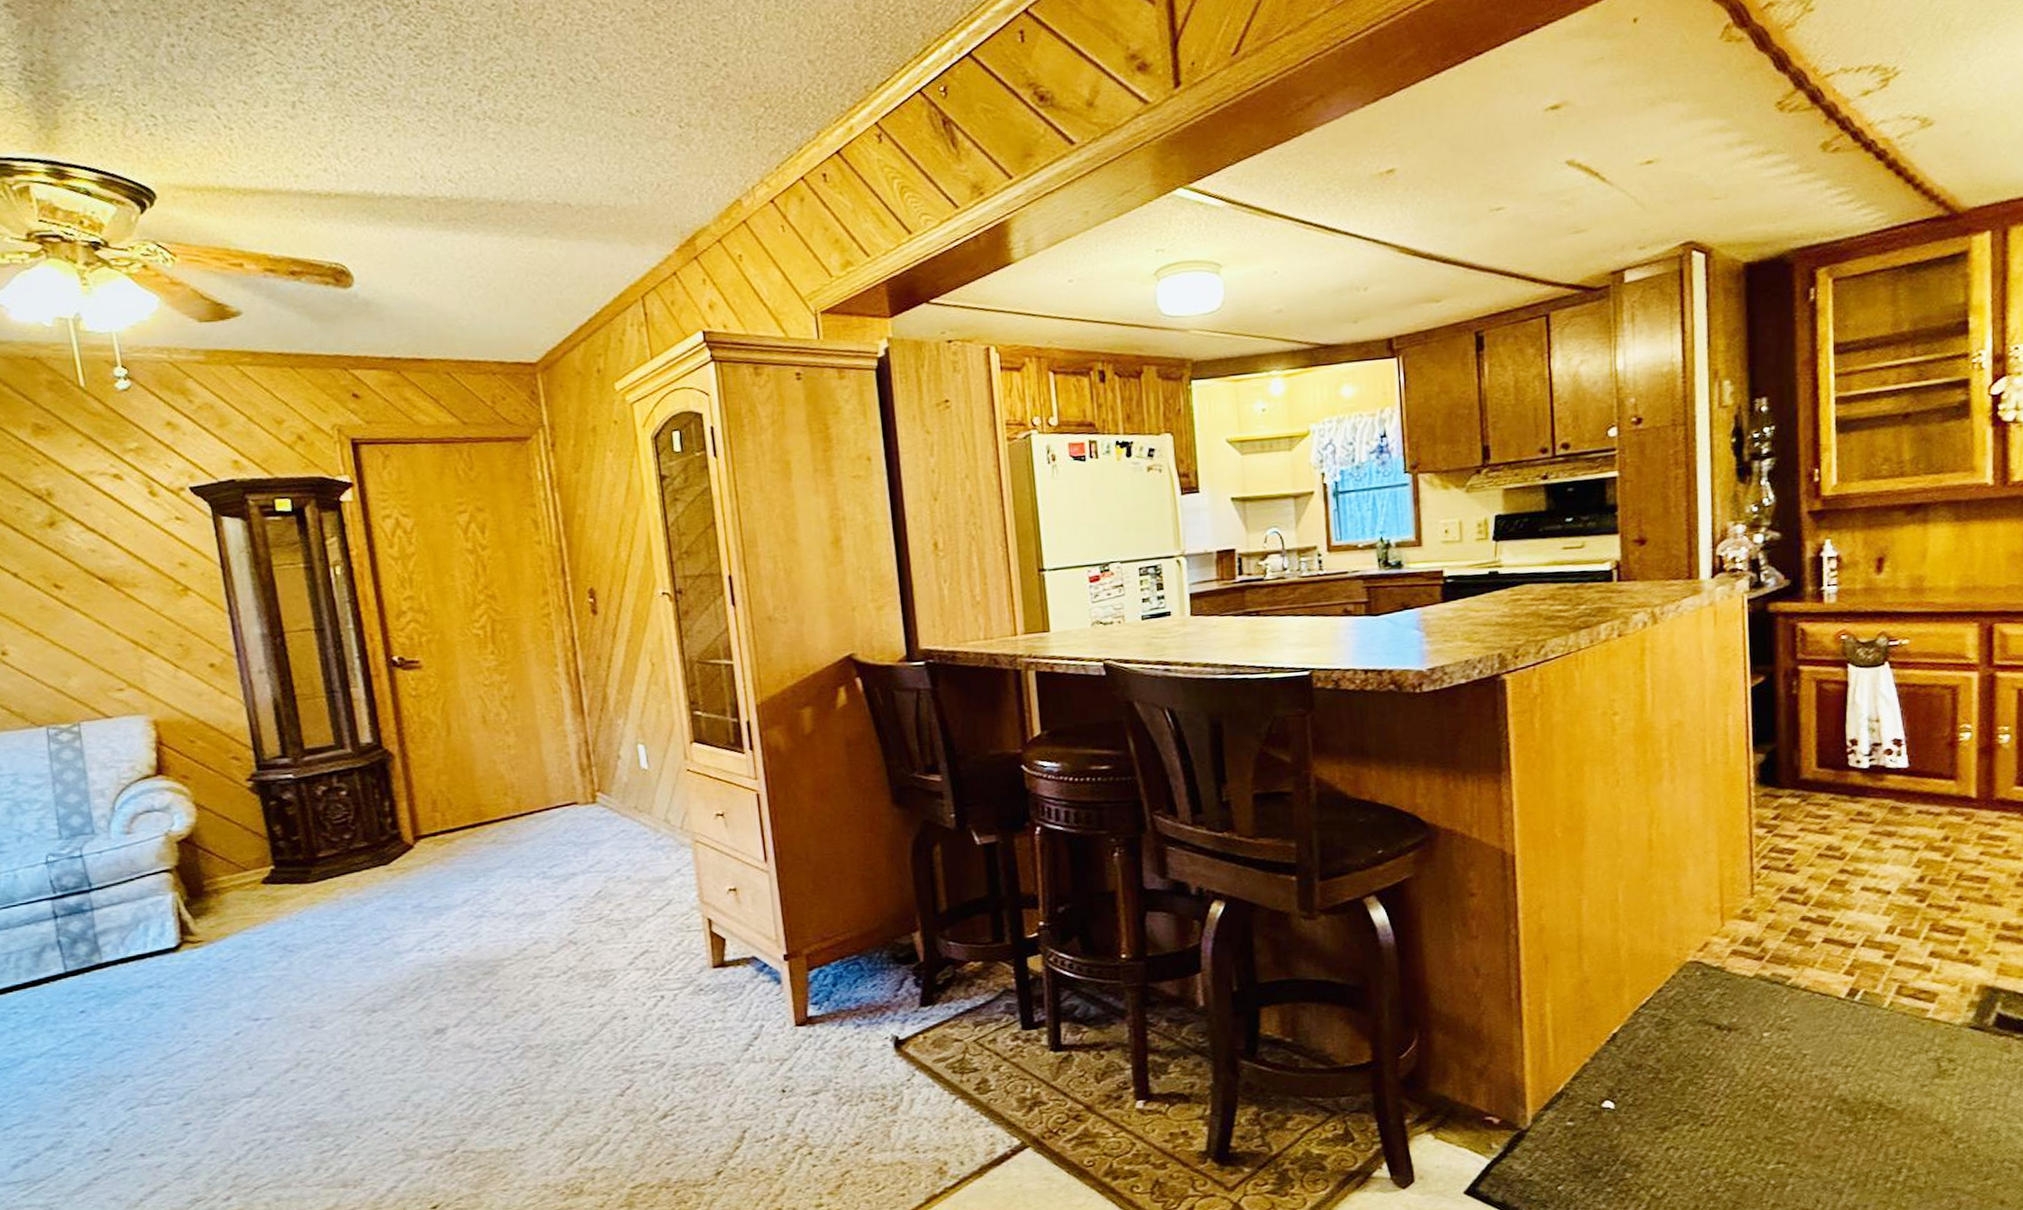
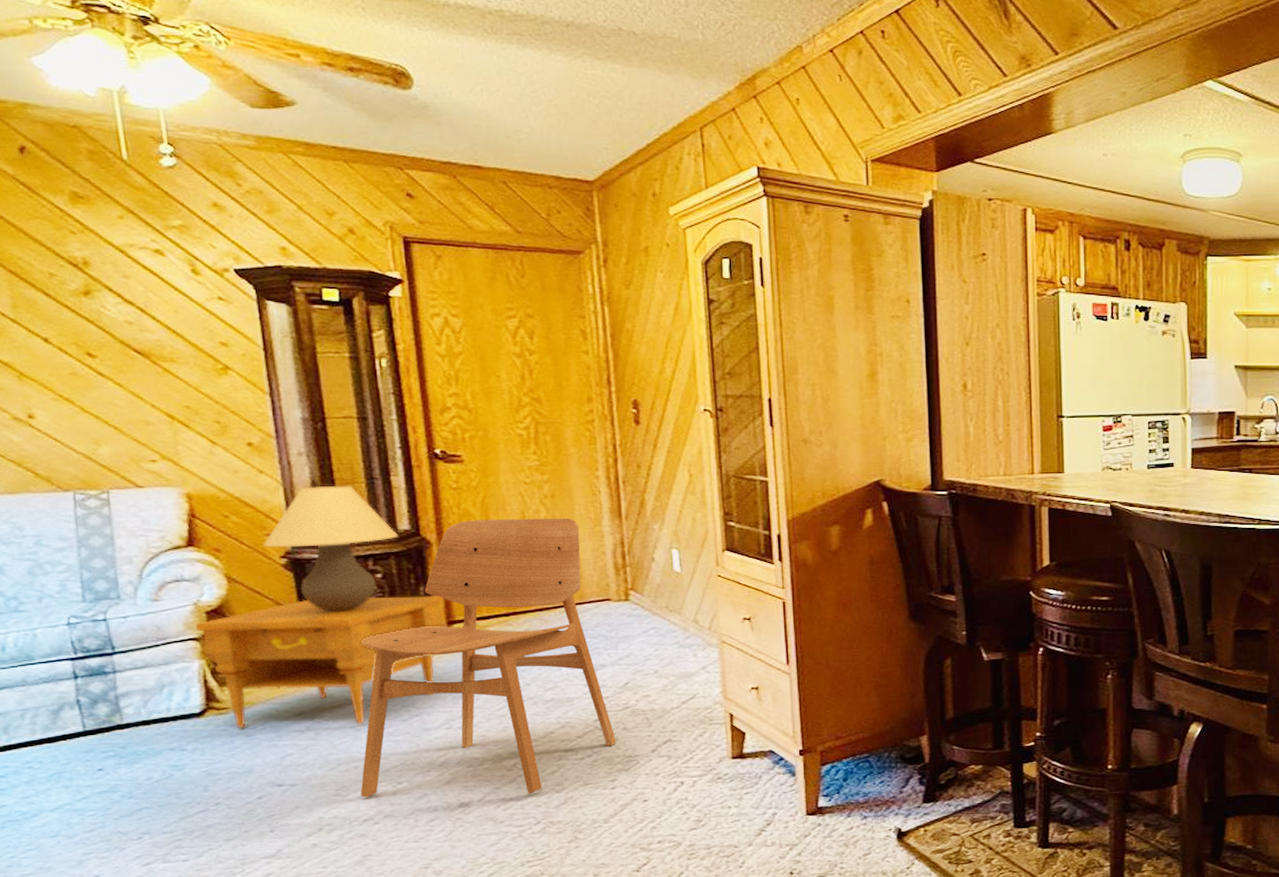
nightstand: none [167,810,410,962] -> present [195,595,444,729]
table lamp: none [229,700,361,834] -> present [263,485,398,612]
dining chair: none [329,719,592,1029] -> present [360,518,616,798]

